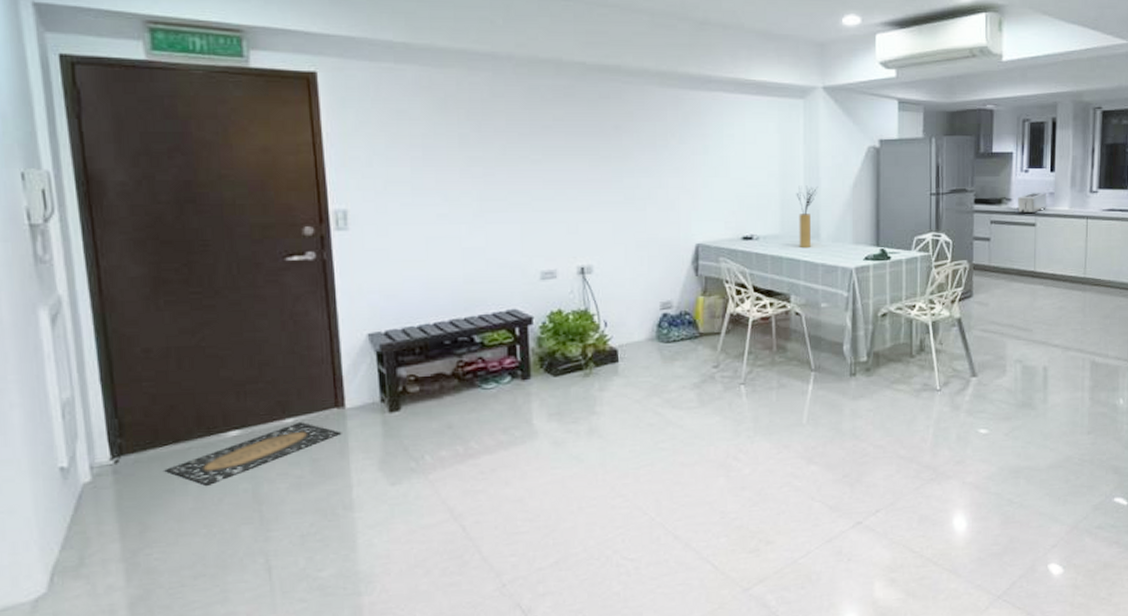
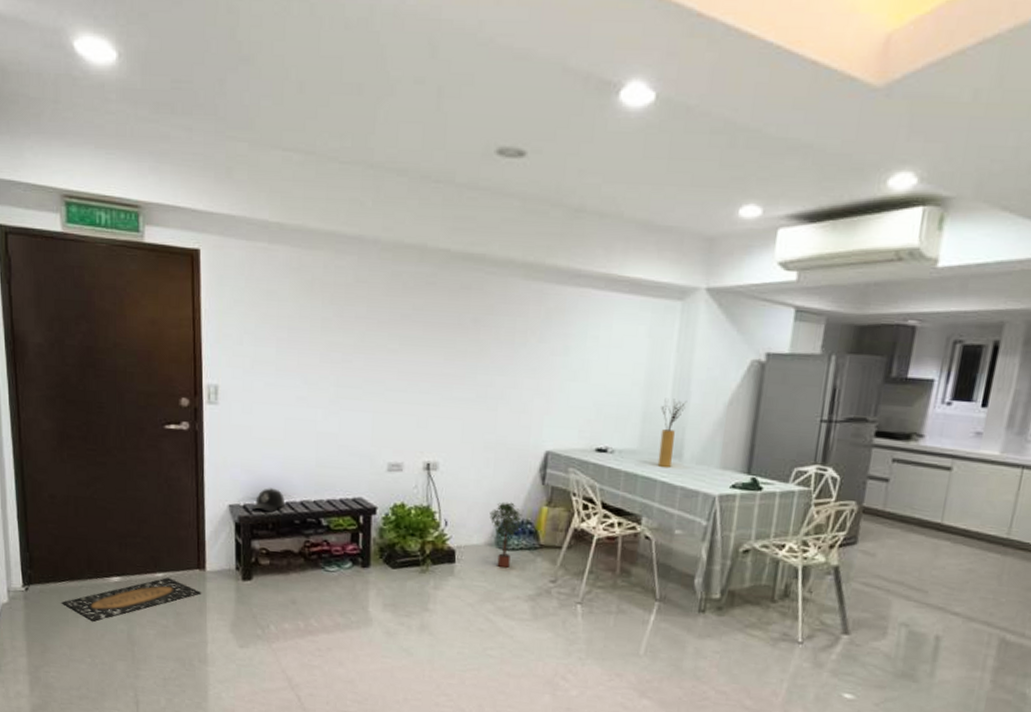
baseball cap: none [394,311,432,337] -> present [251,488,285,513]
potted tree: none [648,296,680,361] -> present [489,502,522,569]
toaster: present [1018,192,1047,214] -> none [930,429,973,456]

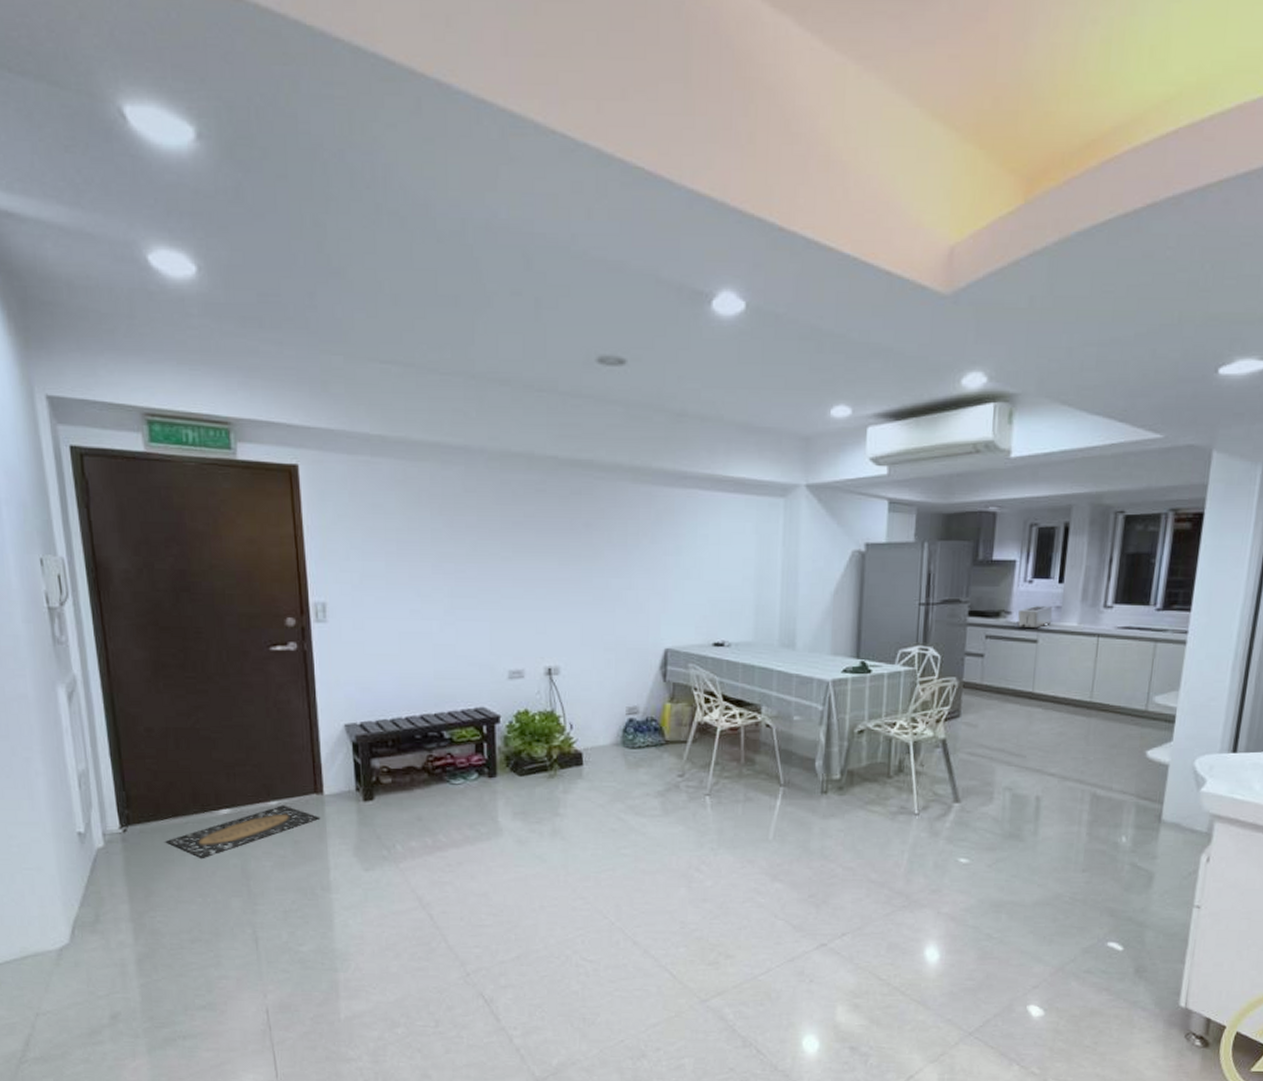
baseball cap: present [251,488,285,513] -> none [369,704,404,729]
potted tree: present [489,502,522,569] -> none [614,701,646,767]
vase: present [657,398,688,468] -> none [772,591,796,658]
toaster: none [930,429,973,456] -> present [1017,605,1053,629]

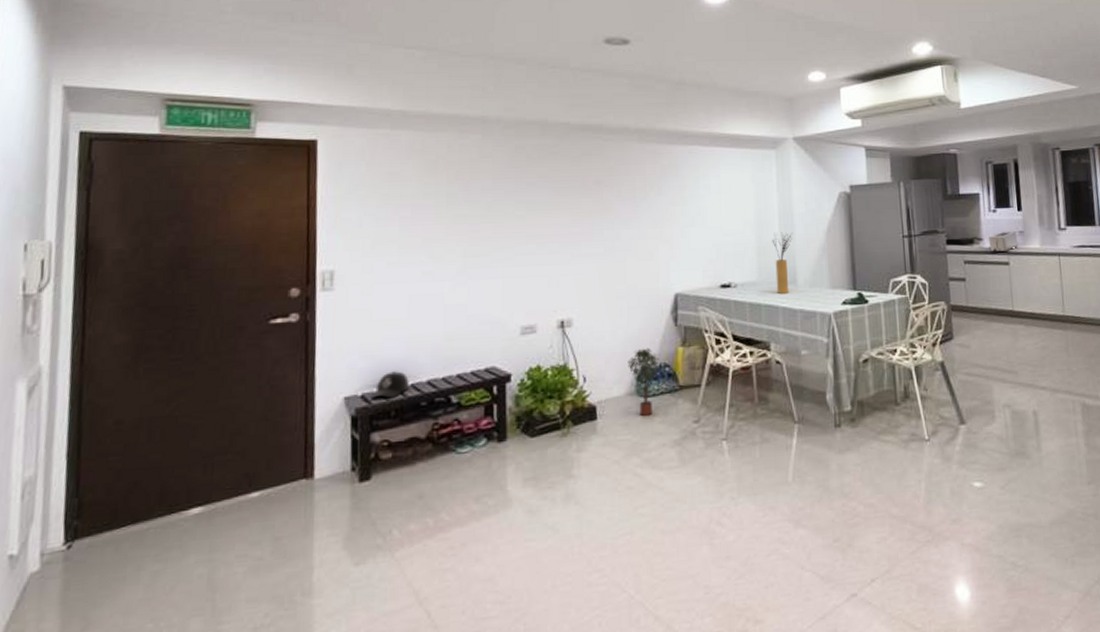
doormat: present [165,805,321,858] -> none [118,496,308,572]
baseball cap: none [369,704,404,729] -> present [370,371,409,400]
potted tree: none [614,701,646,767] -> present [627,348,660,417]
vase: none [772,591,796,658] -> present [771,232,793,295]

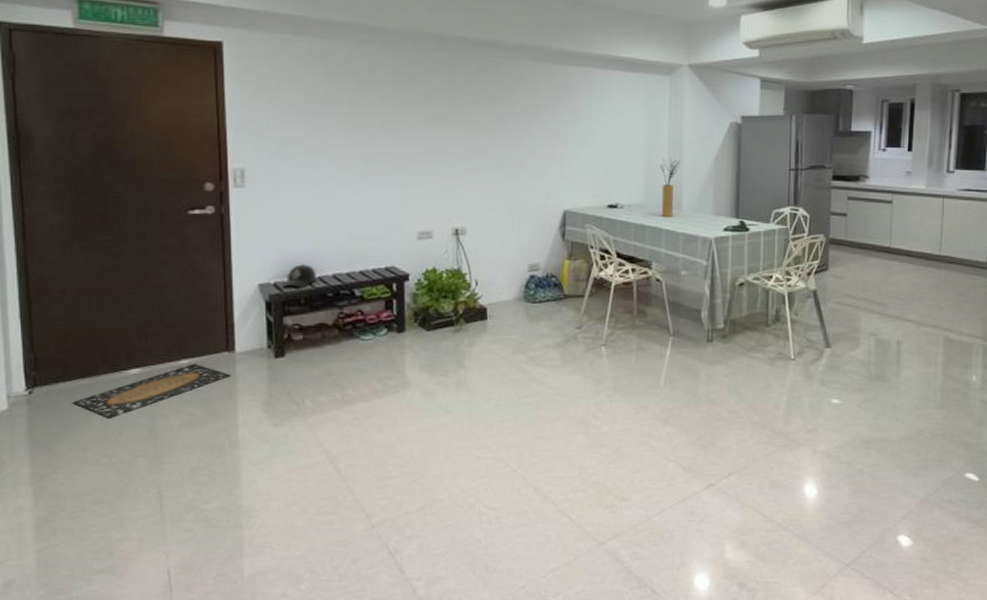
doormat: none [118,496,308,572] -> present [72,364,231,418]
potted tree: present [627,348,660,417] -> none [517,259,547,320]
toaster: present [989,230,1018,253] -> none [875,170,904,191]

